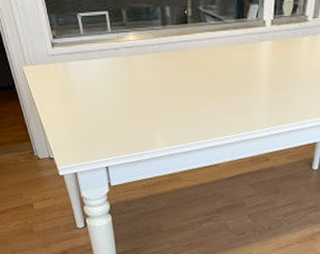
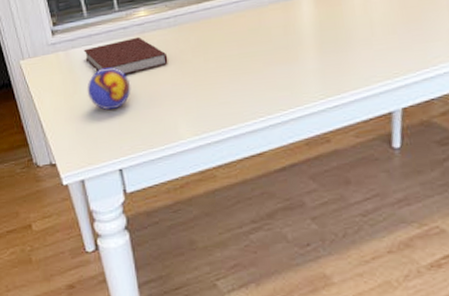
notebook: none [79,58,150,90] -> present [83,36,168,75]
decorative ball: none [81,82,119,118] -> present [87,67,131,111]

